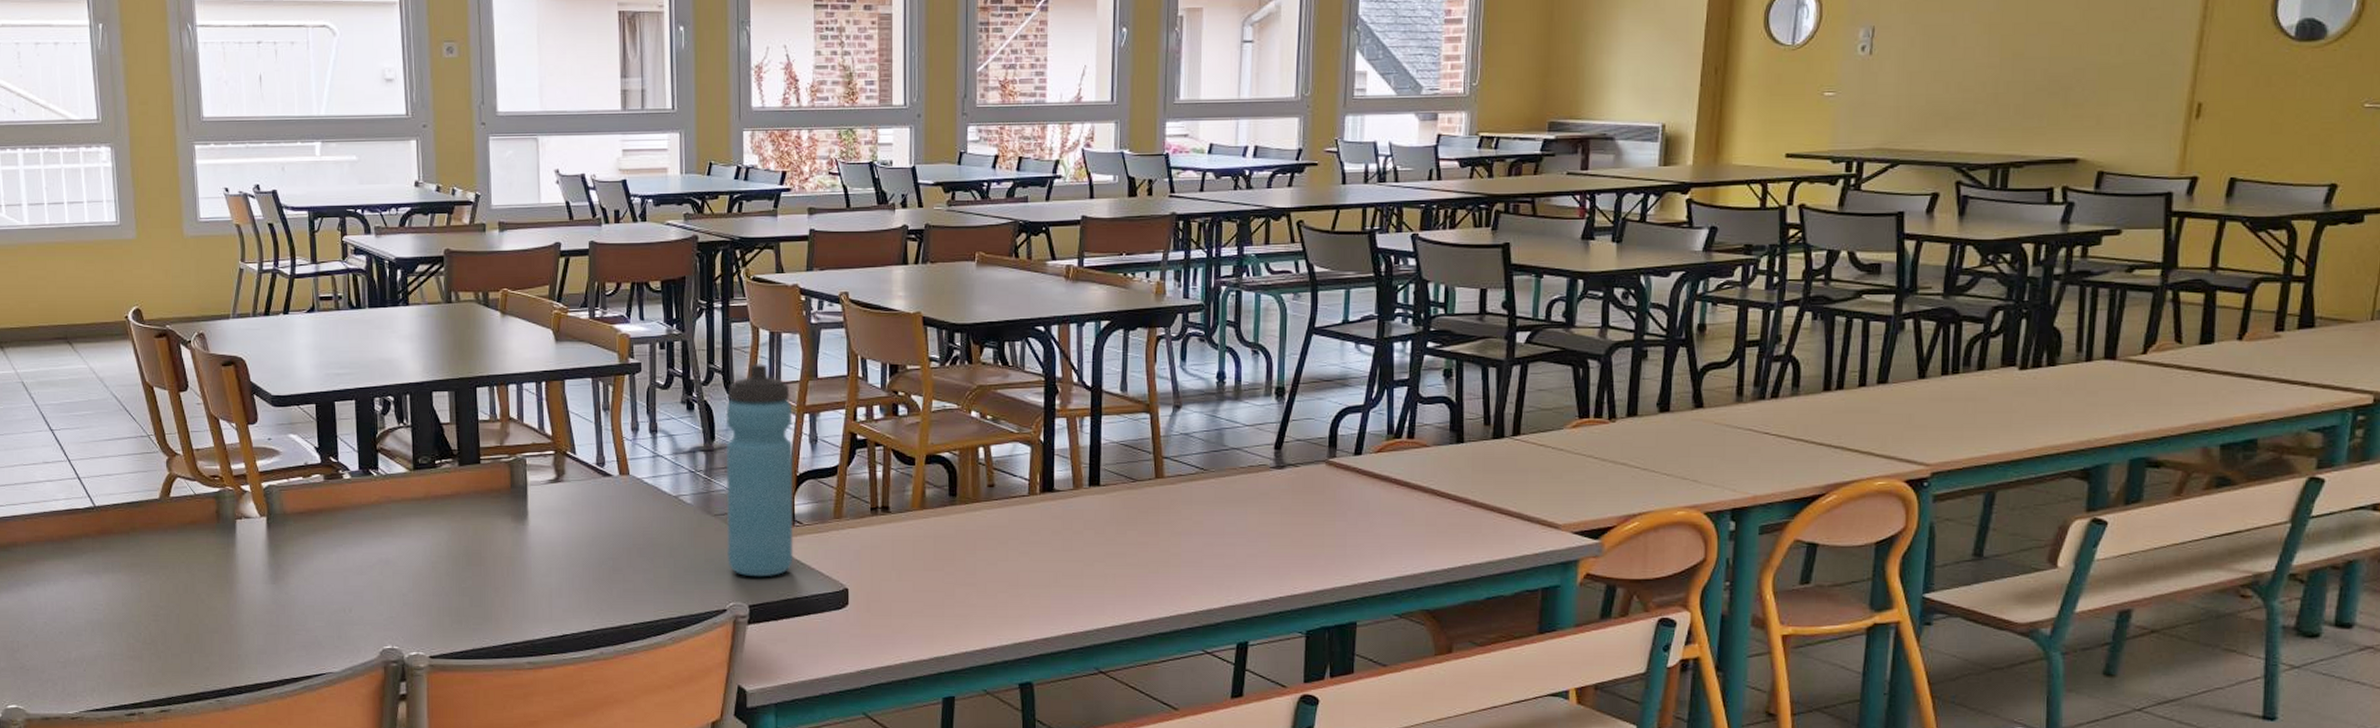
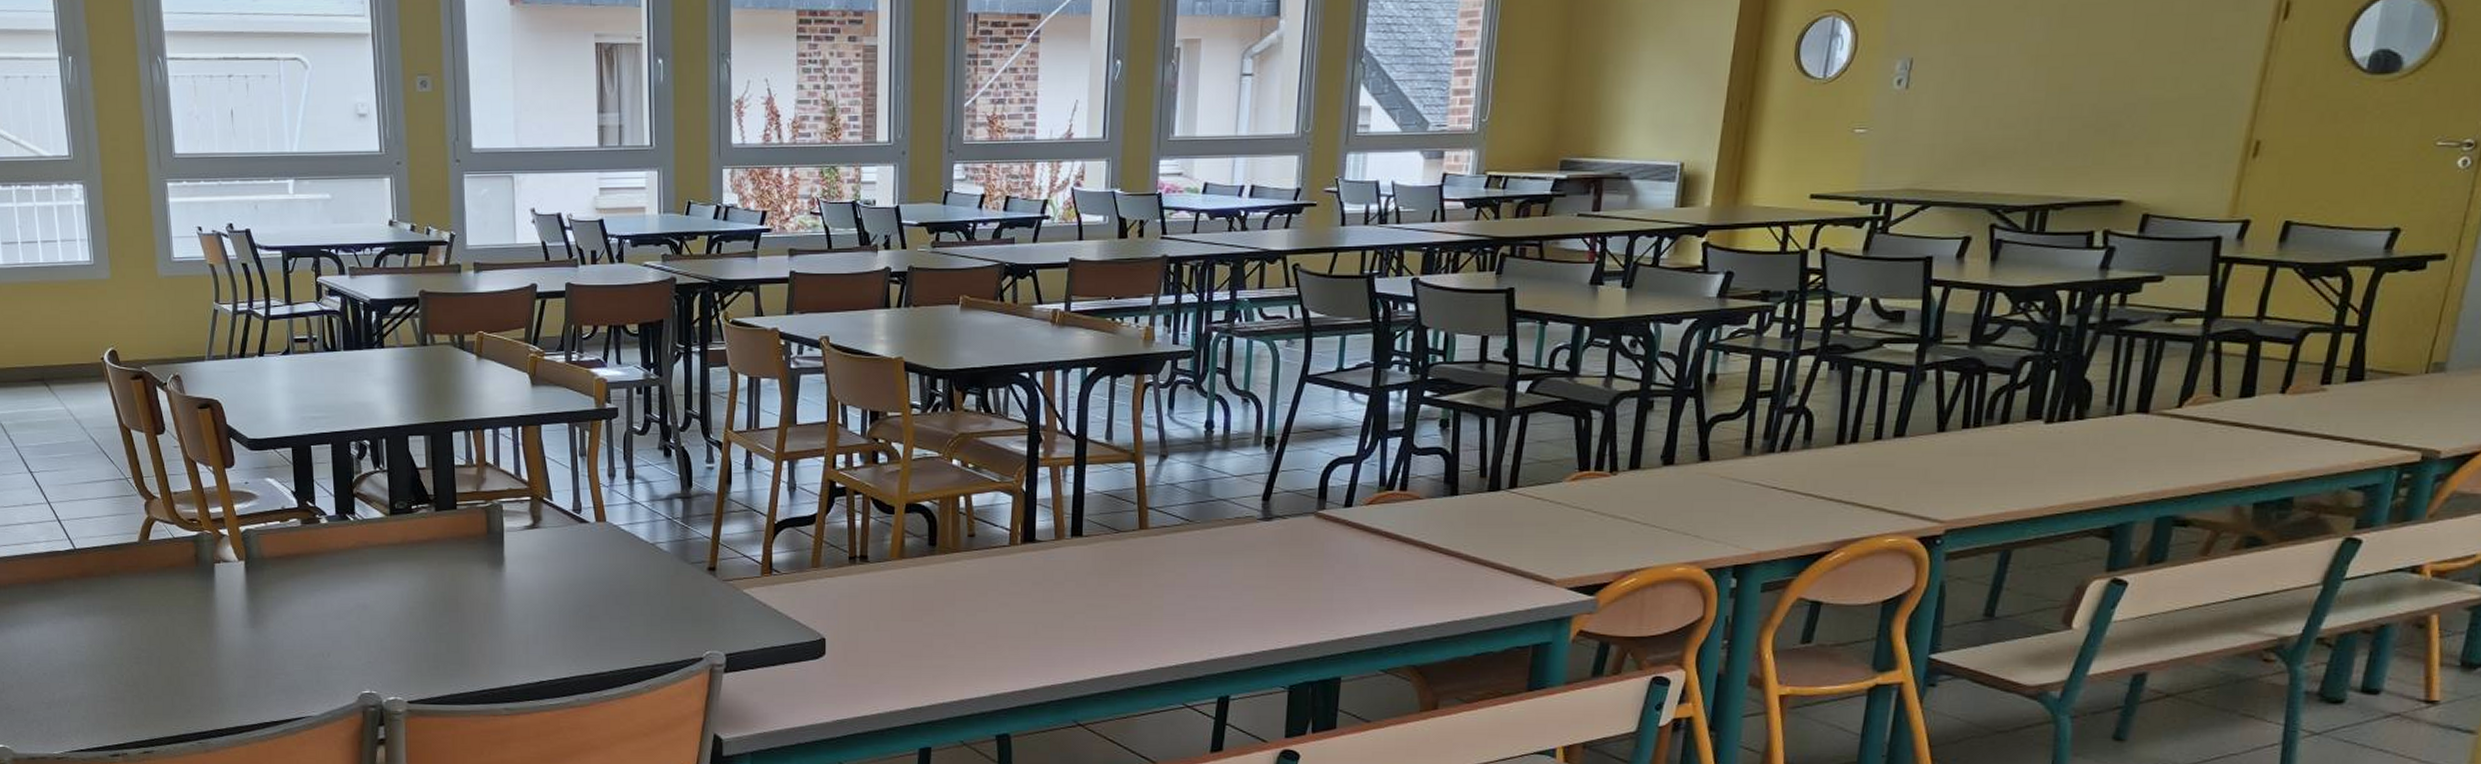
water bottle: present [725,364,793,577] -> none [703,409,771,626]

